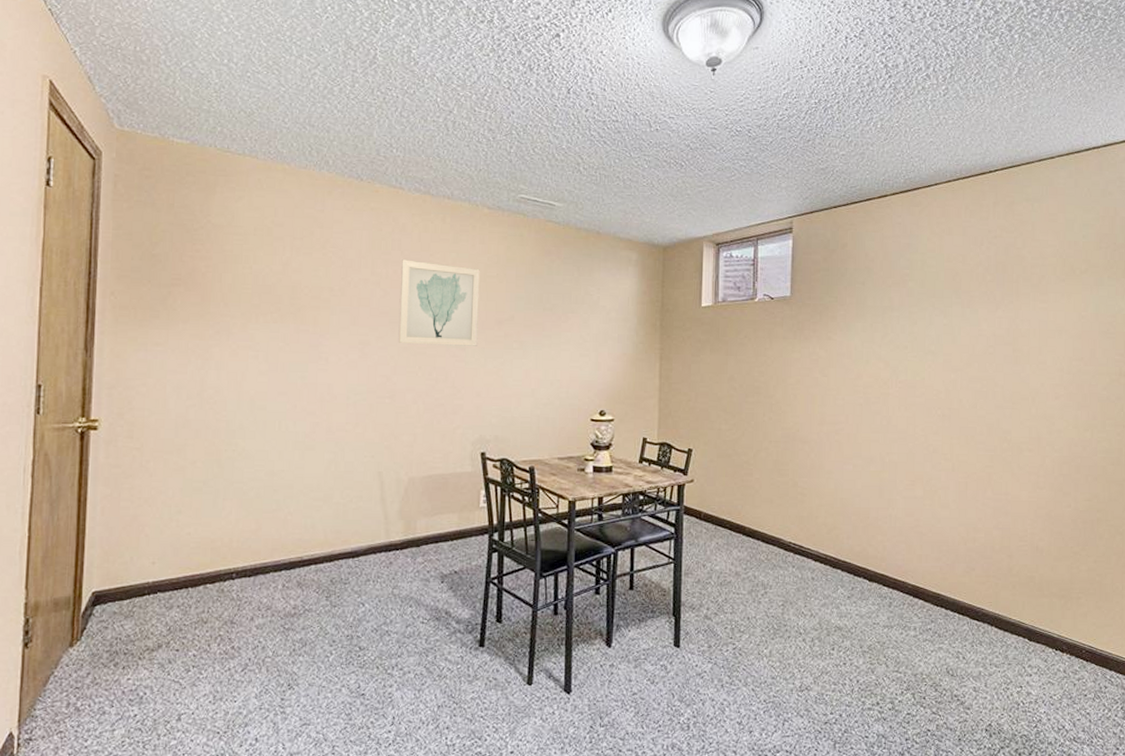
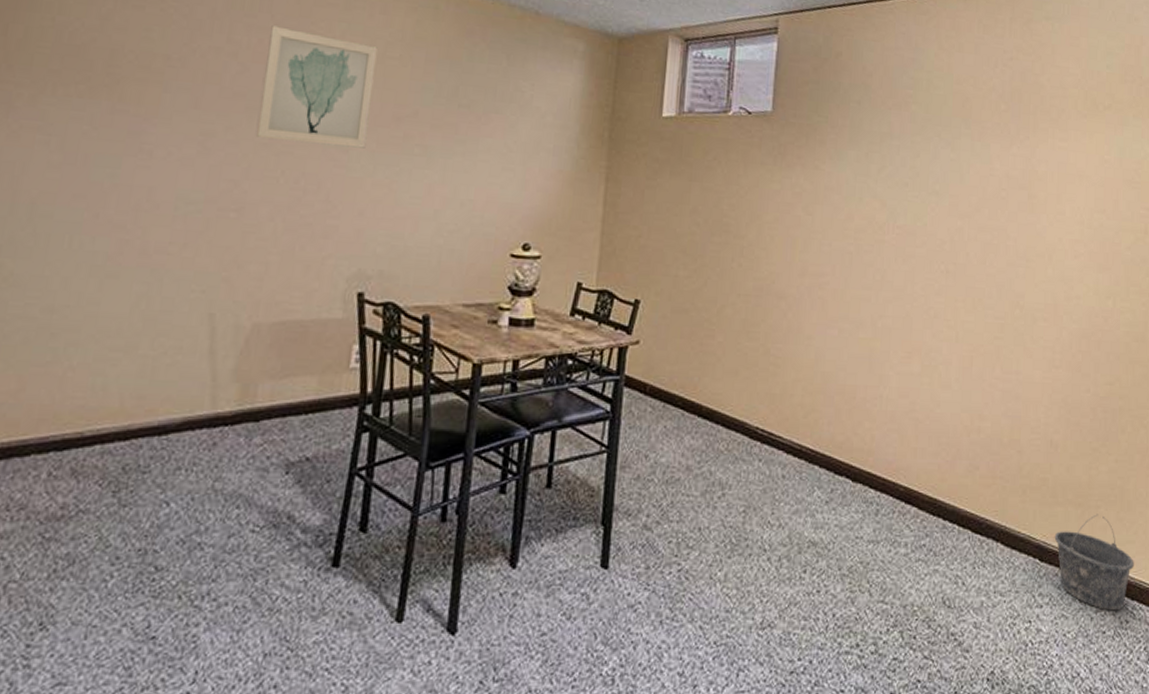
bucket: none [1041,603,1112,679] -> present [1054,514,1134,611]

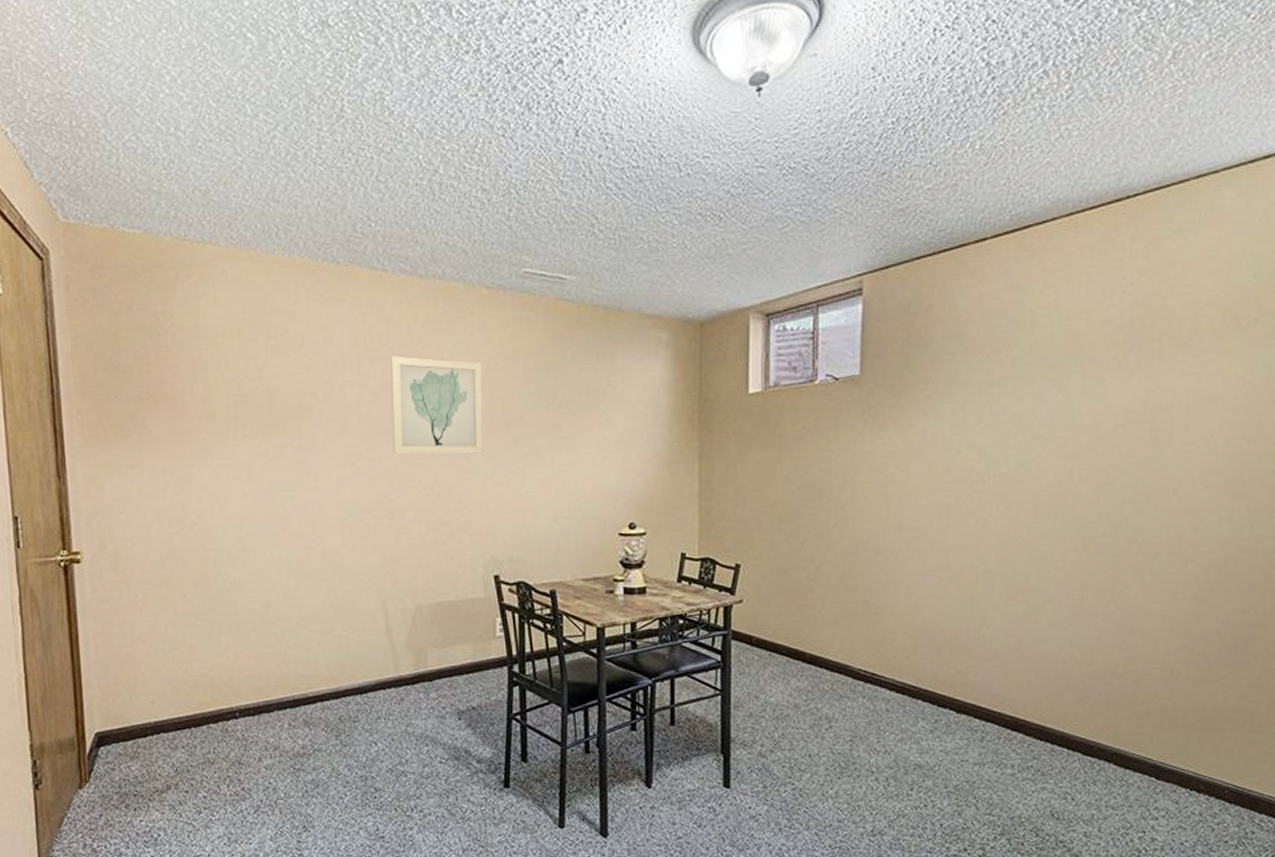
bucket: present [1054,514,1134,611] -> none [1172,736,1264,823]

